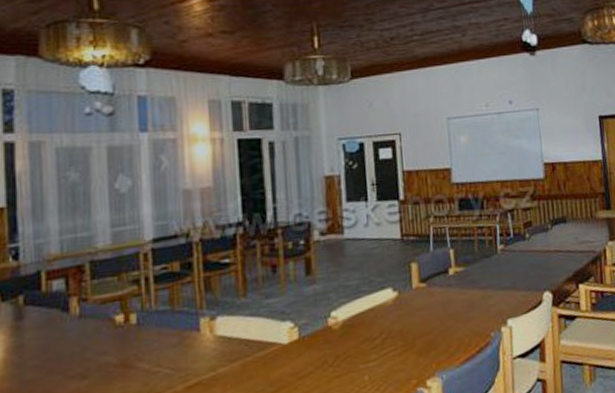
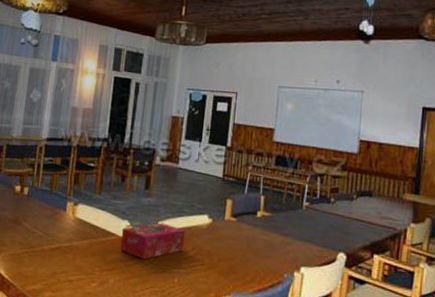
tissue box: none [284,311,368,365] -> present [119,222,185,260]

